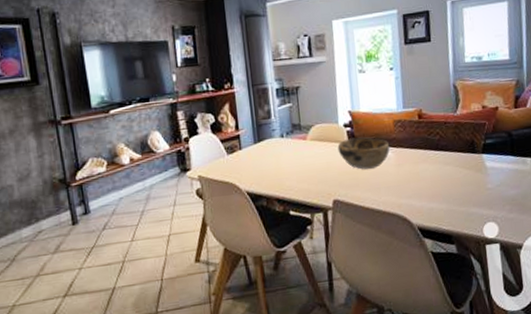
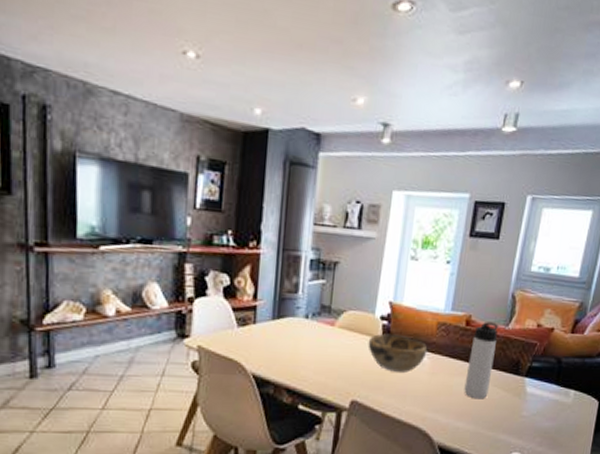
thermos bottle: none [427,111,452,181] -> present [464,322,498,399]

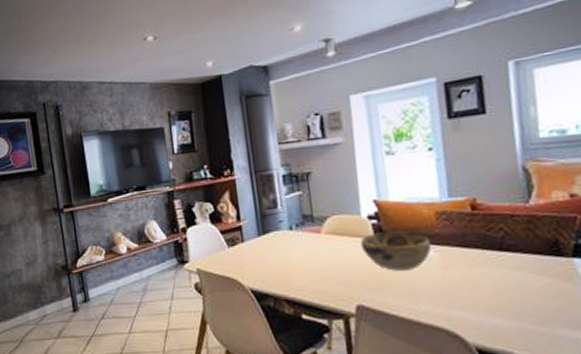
thermos bottle: present [464,322,498,399] -> none [485,201,526,290]

